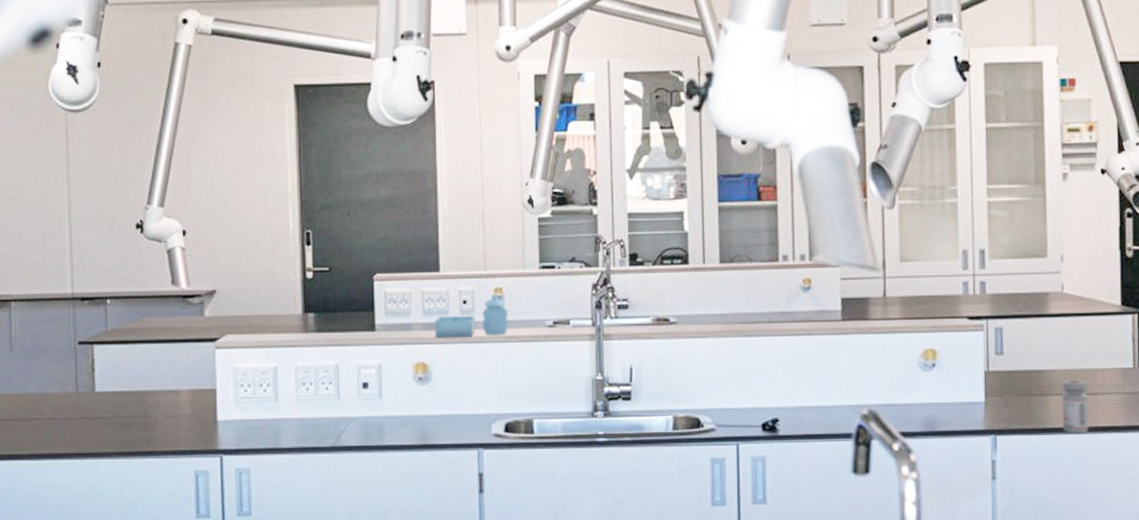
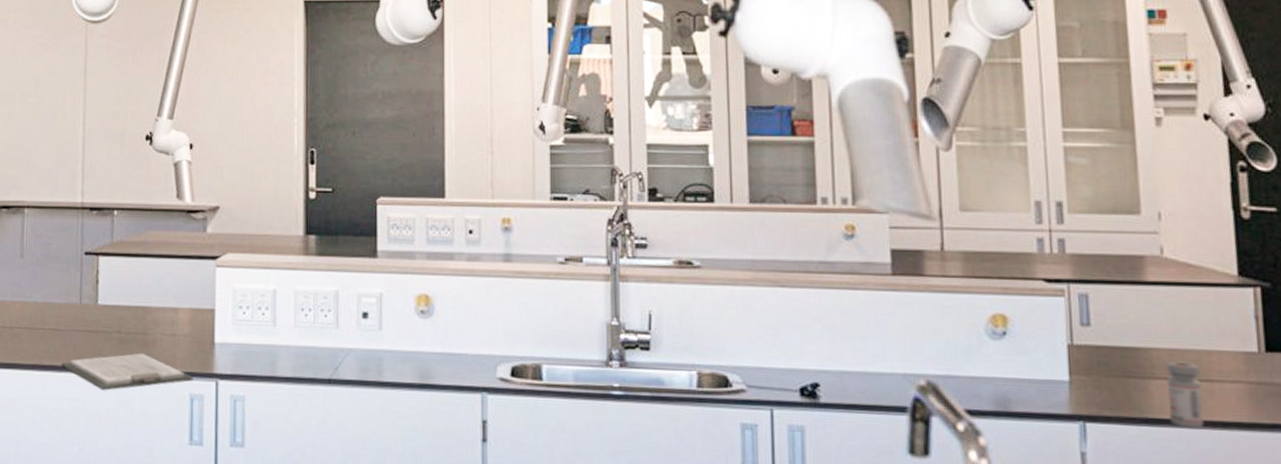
clipboard: none [60,435,197,474] -> present [61,353,193,391]
soap dispenser: present [434,294,509,338] -> none [438,225,517,271]

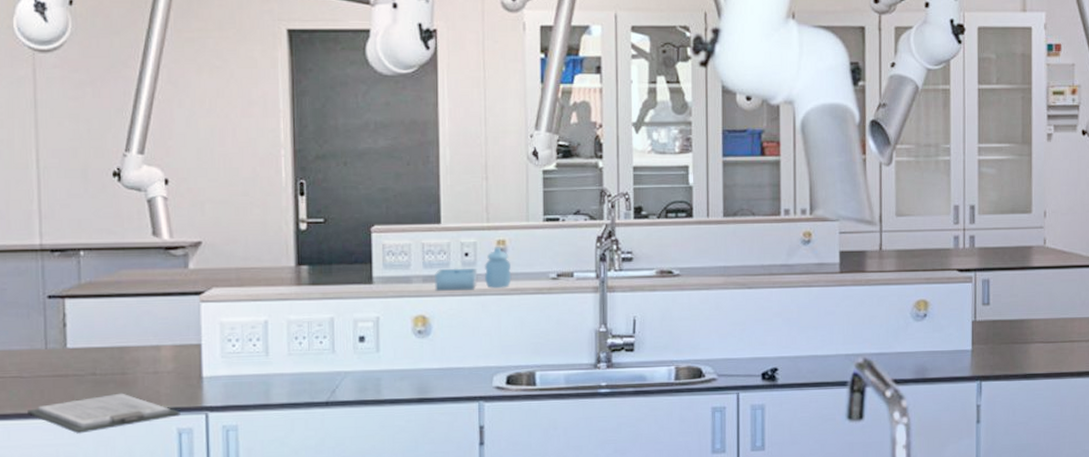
soap dispenser: none [438,225,517,271] -> present [435,247,512,291]
medicine bottle: present [1165,361,1204,429] -> none [1041,328,1066,380]

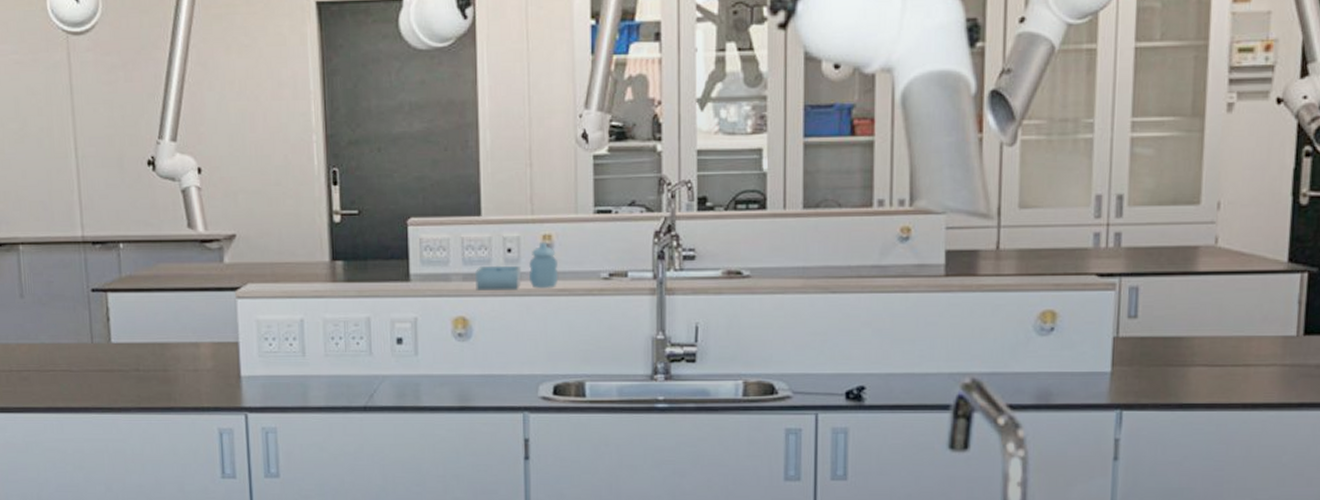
clipboard: present [27,393,181,434] -> none [78,390,221,430]

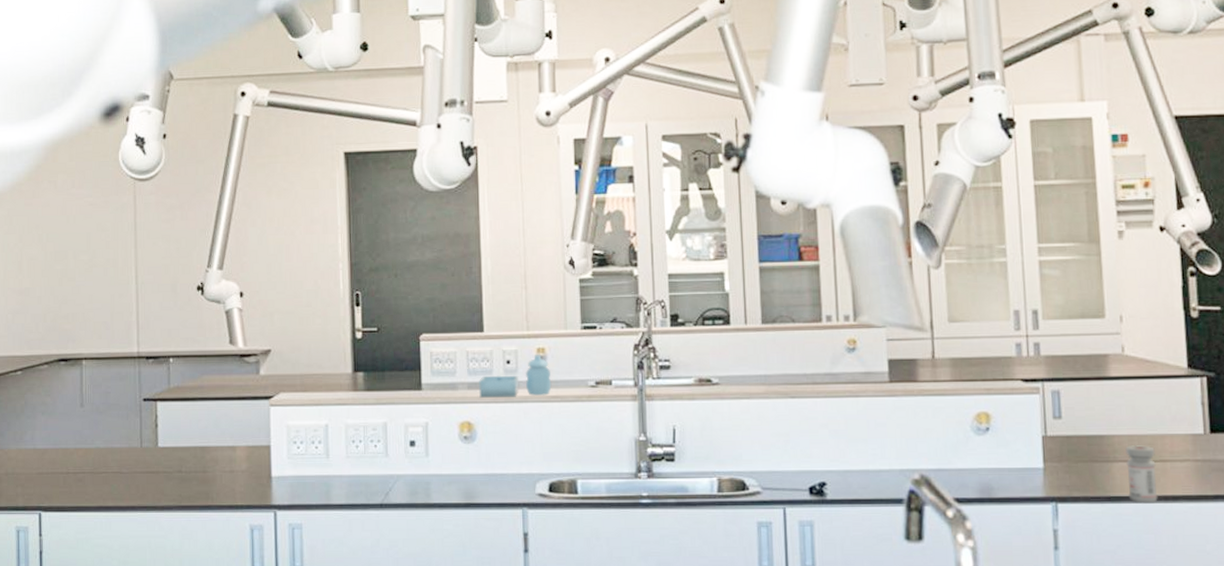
medicine bottle: none [1203,348,1239,412] -> present [1125,445,1158,504]

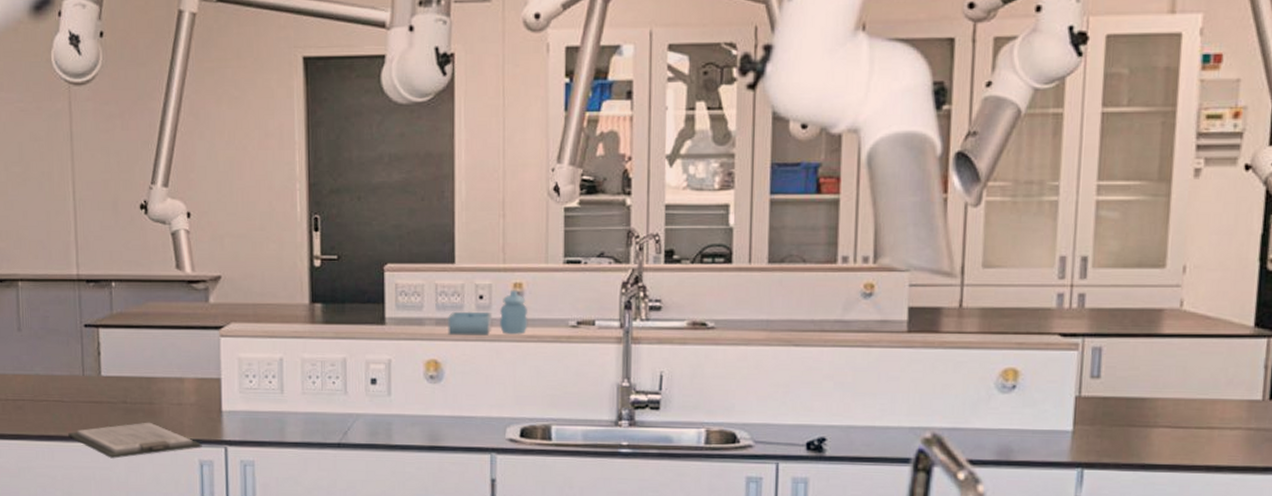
clipboard: none [126,490,253,527] -> present [68,422,202,459]
medicine bottle: present [1125,445,1158,504] -> none [1165,410,1203,473]

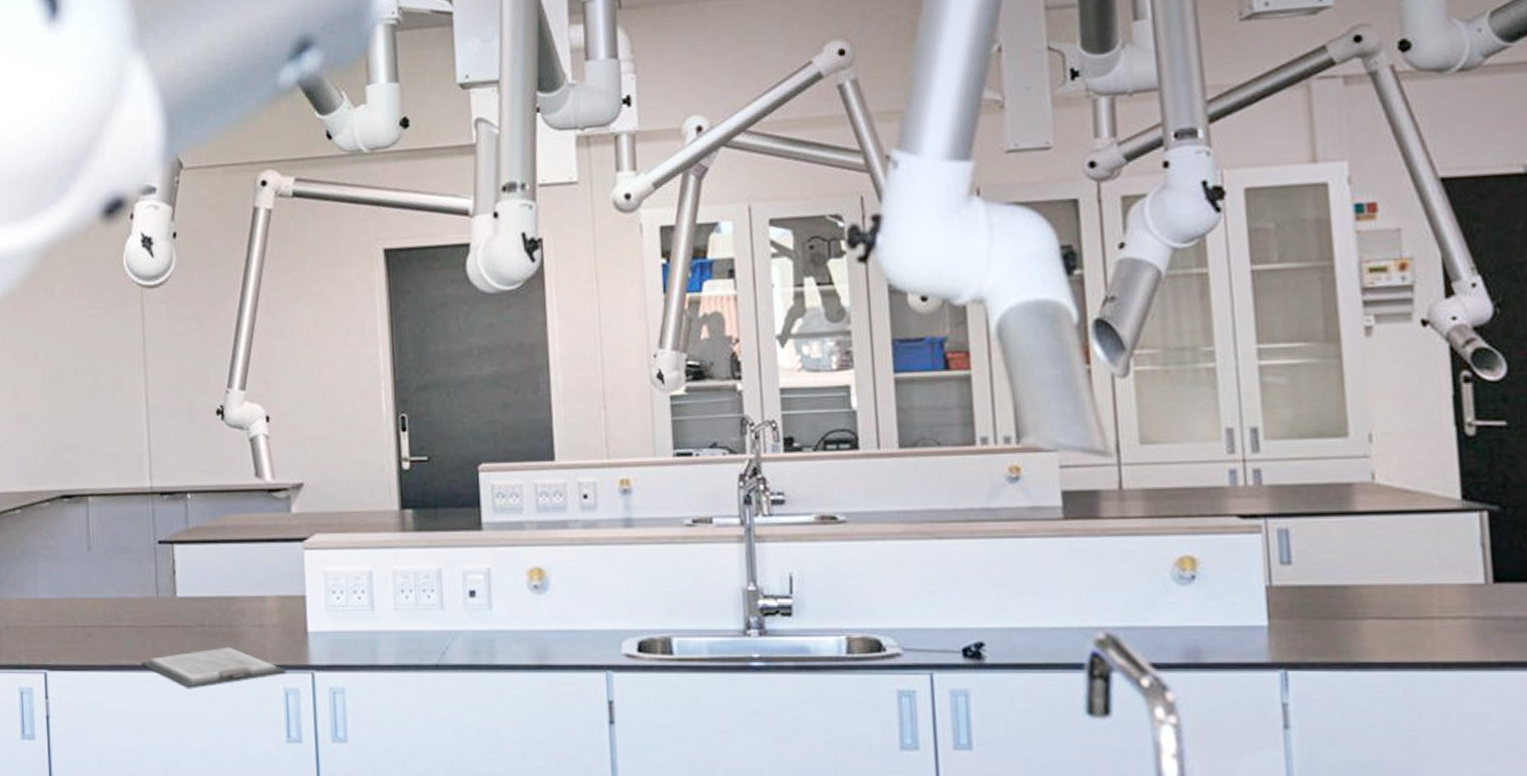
soap dispenser: present [448,290,528,336] -> none [550,487,639,539]

